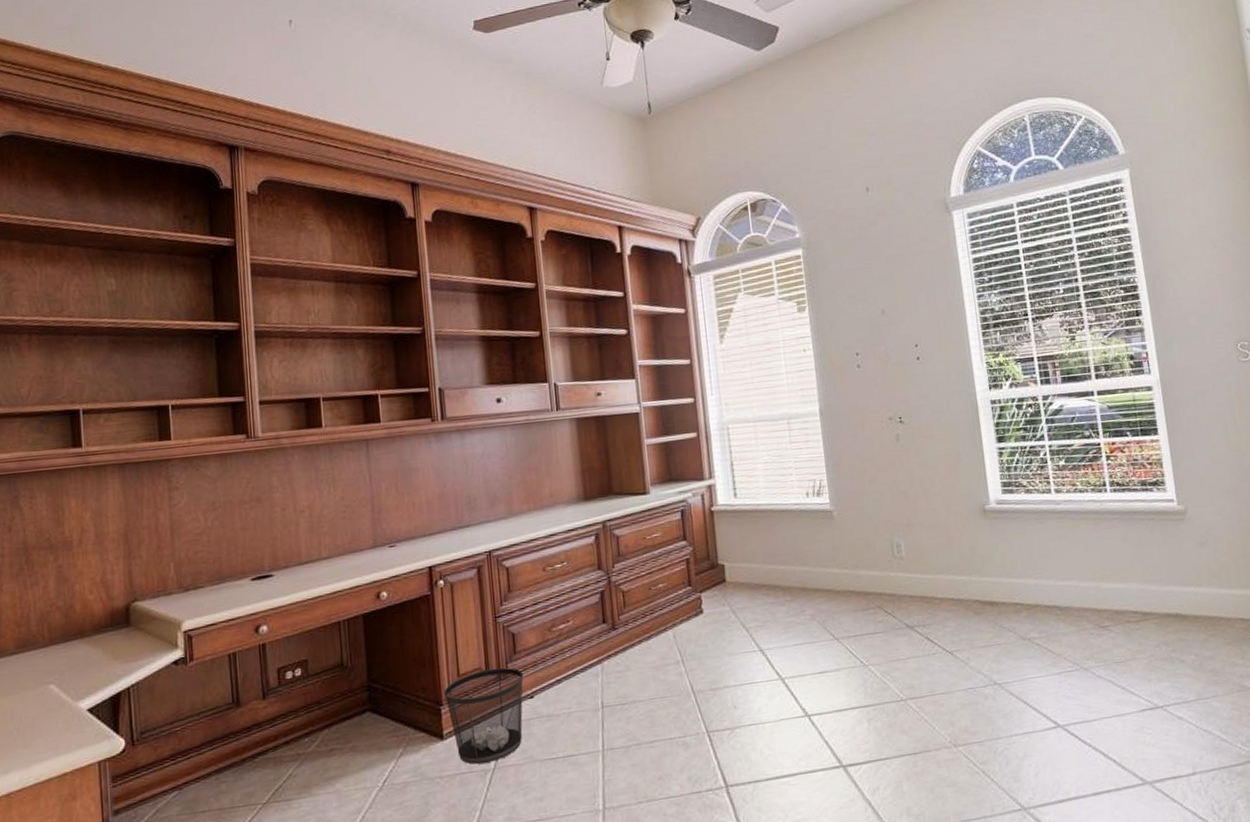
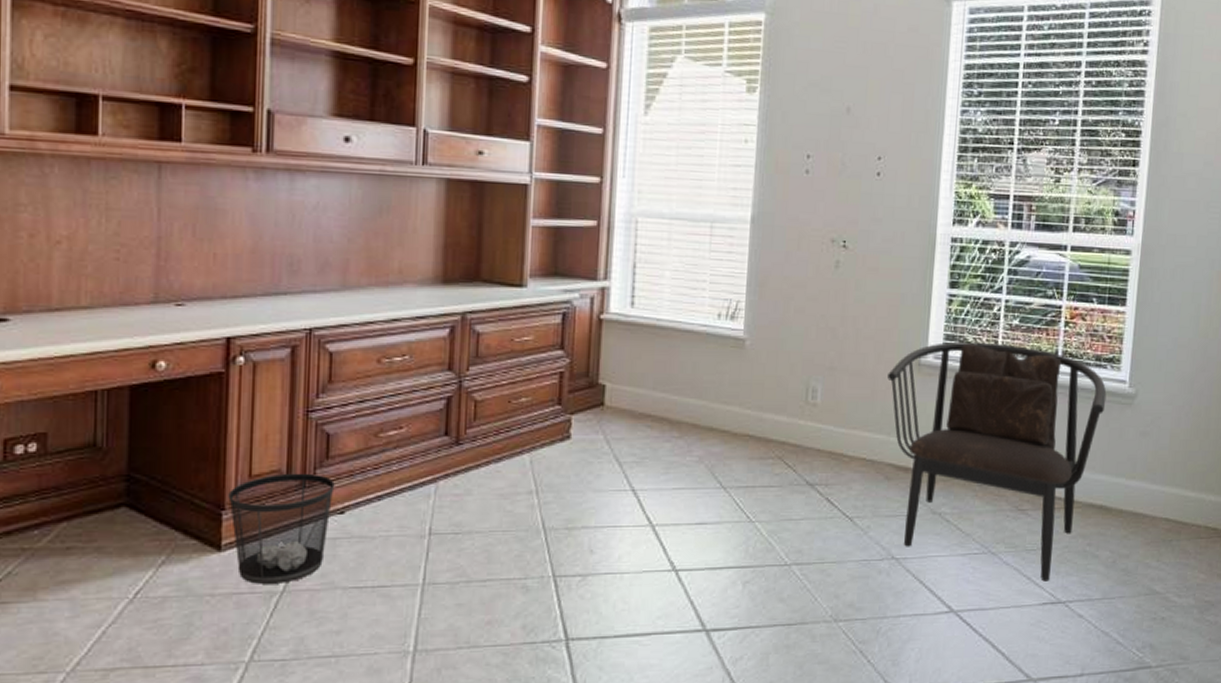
armchair: none [959,483,1160,690] -> present [887,341,1107,582]

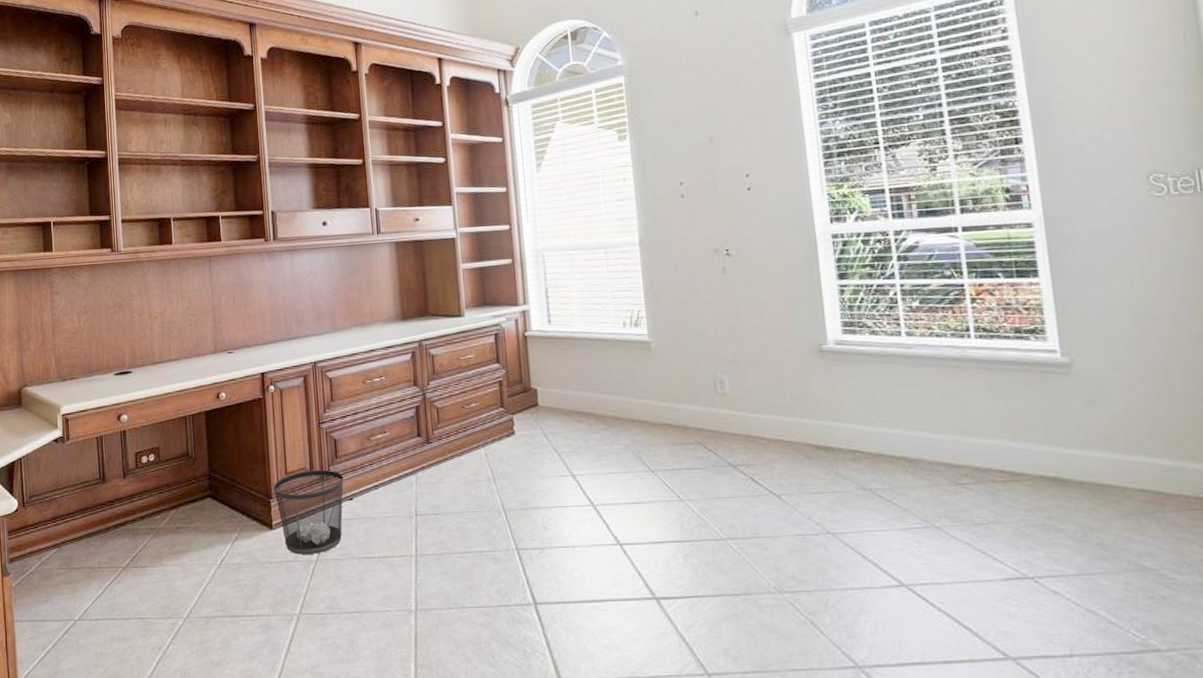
armchair: present [887,341,1107,582] -> none [791,325,1037,556]

